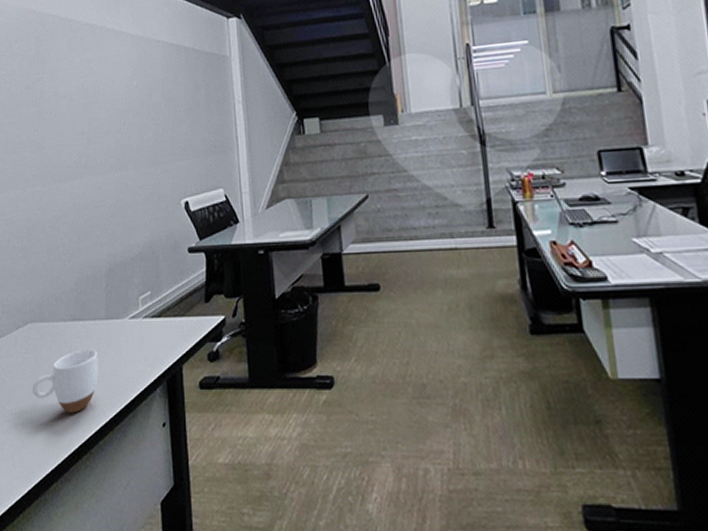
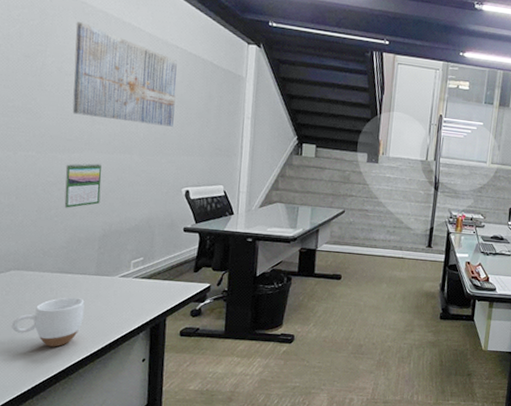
wall art: none [66,40,164,138] -> present [72,21,178,127]
calendar: none [68,187,103,244] -> present [64,163,102,208]

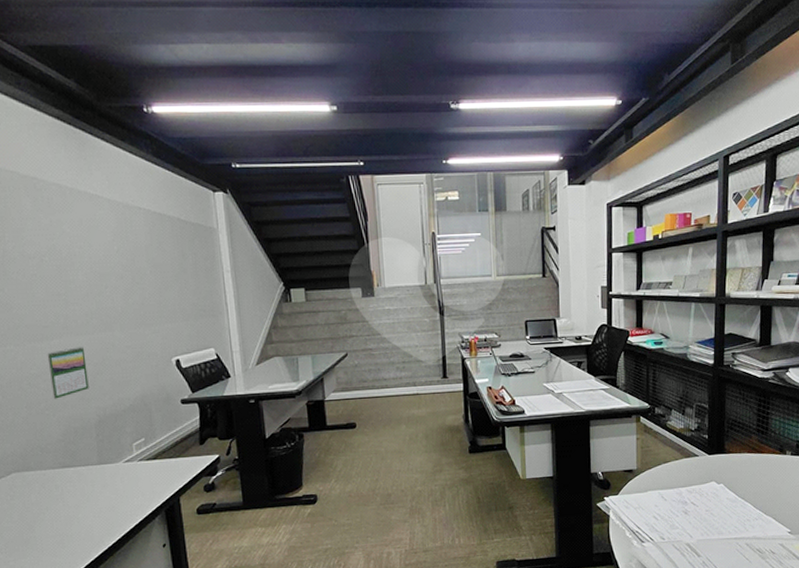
mug: present [11,297,85,347] -> none [22,491,95,547]
wall art: present [72,21,178,127] -> none [29,200,150,299]

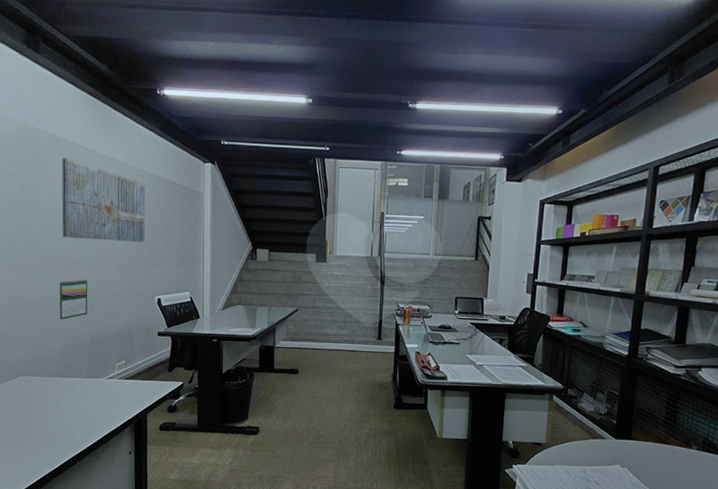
wall art: none [29,200,150,299] -> present [61,158,146,242]

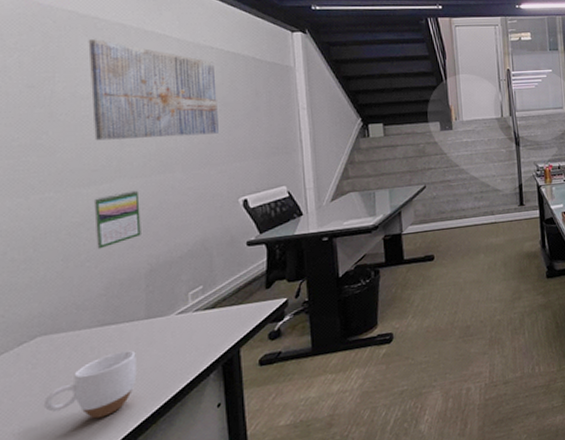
mug: none [22,398,79,443] -> present [43,350,137,419]

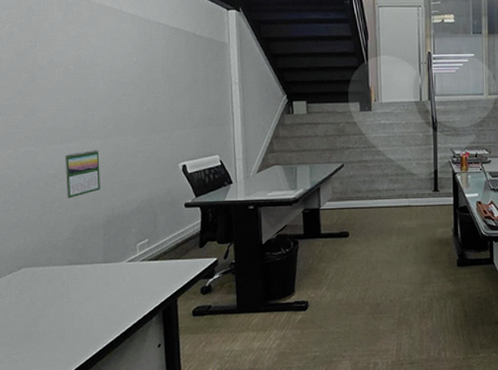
mug: present [43,350,137,419] -> none [27,288,96,342]
wall art: present [88,39,219,141] -> none [61,13,163,104]

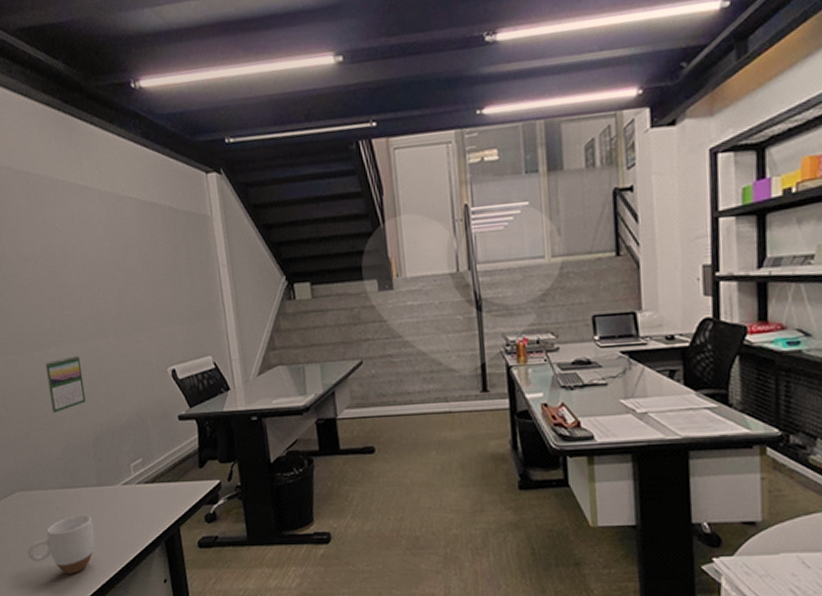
mug: none [27,288,96,342] -> present [27,515,95,574]

